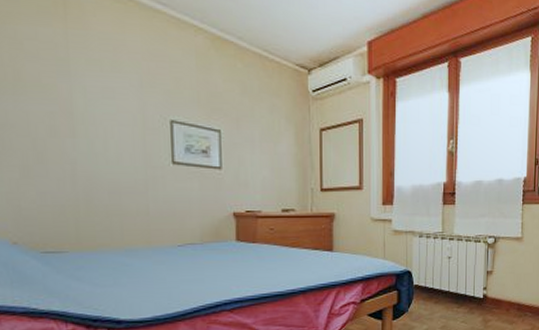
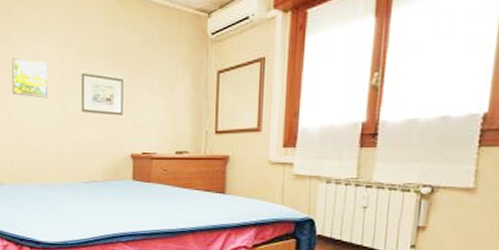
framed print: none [72,93,127,146] -> present [11,57,48,98]

